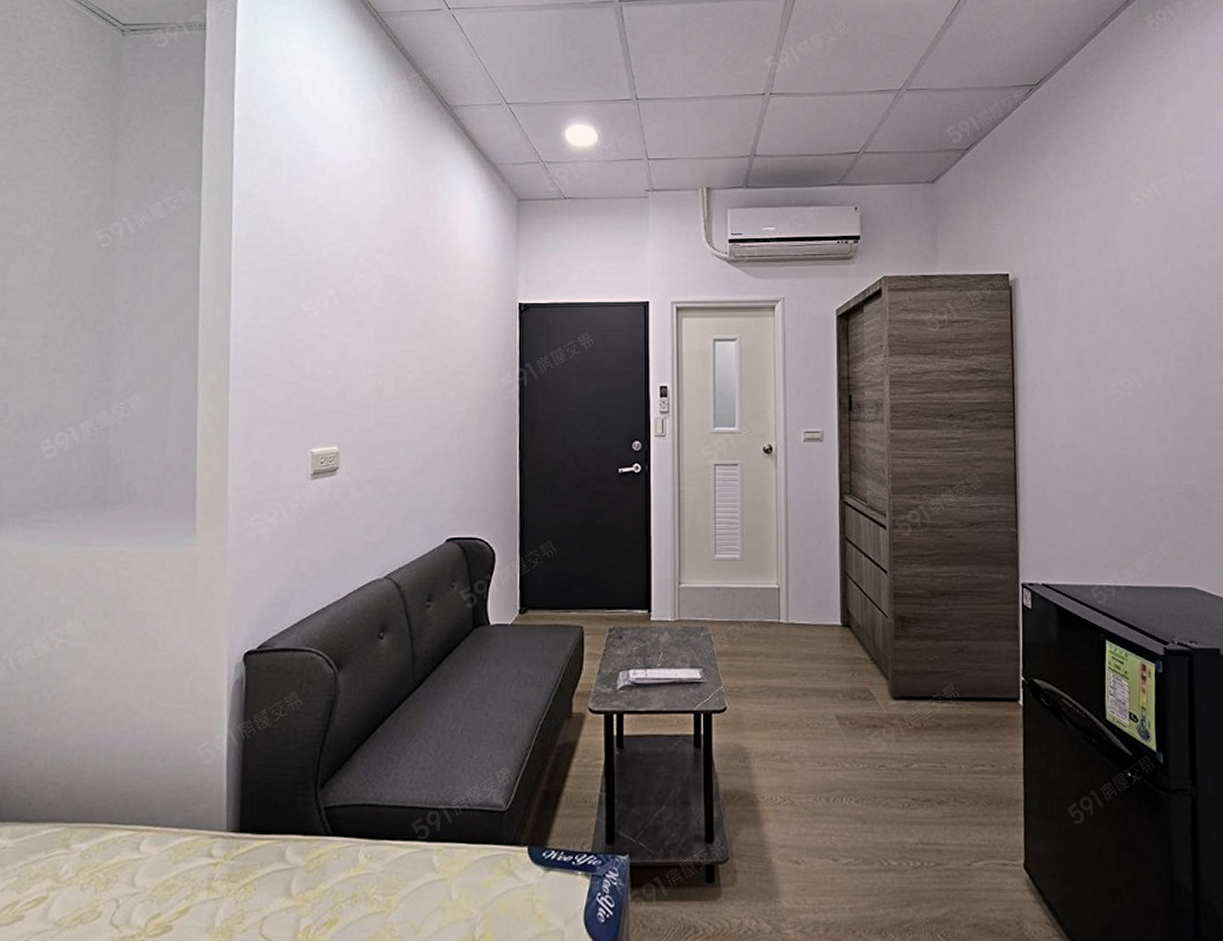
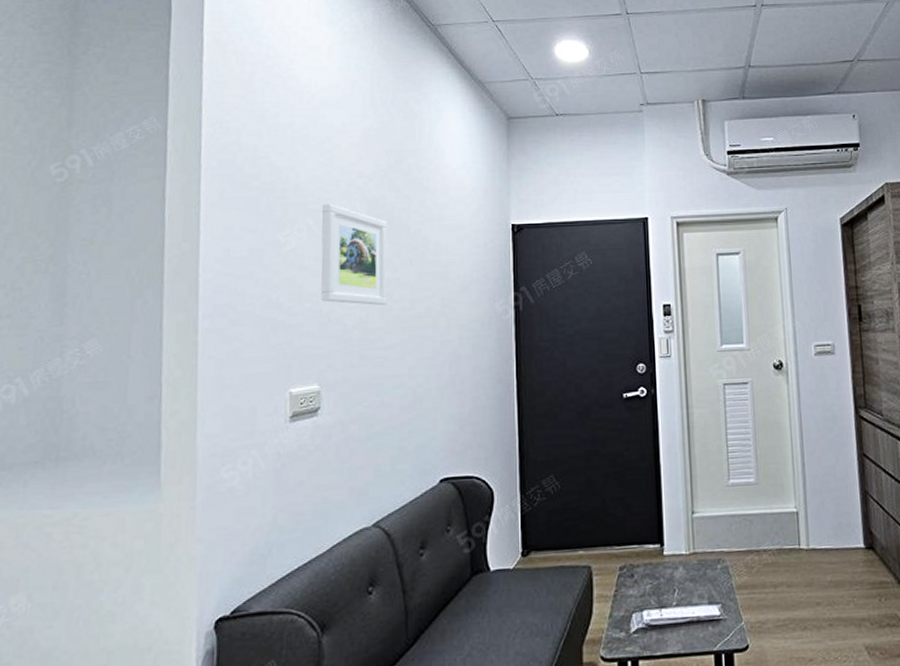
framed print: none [341,277,403,374] -> present [321,204,388,305]

